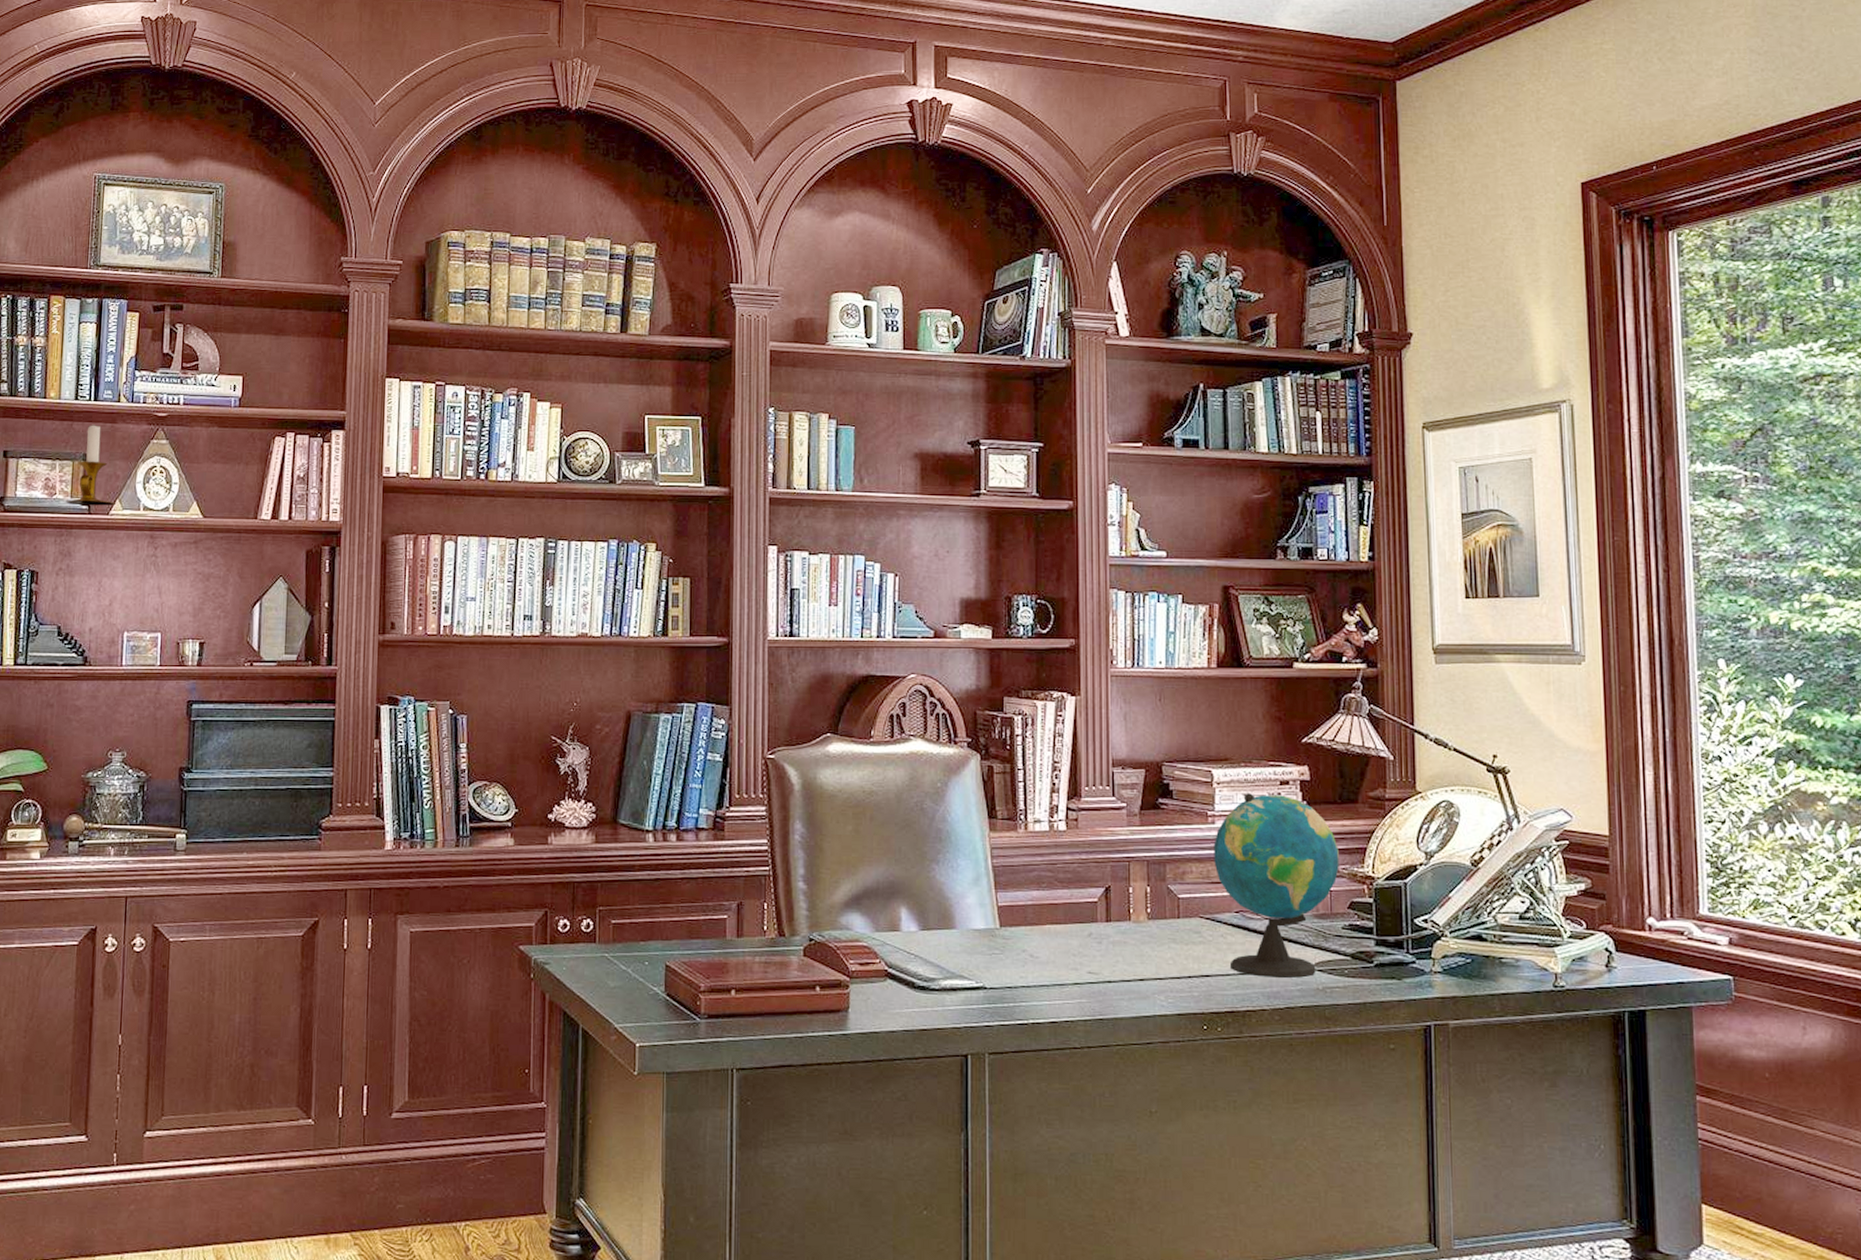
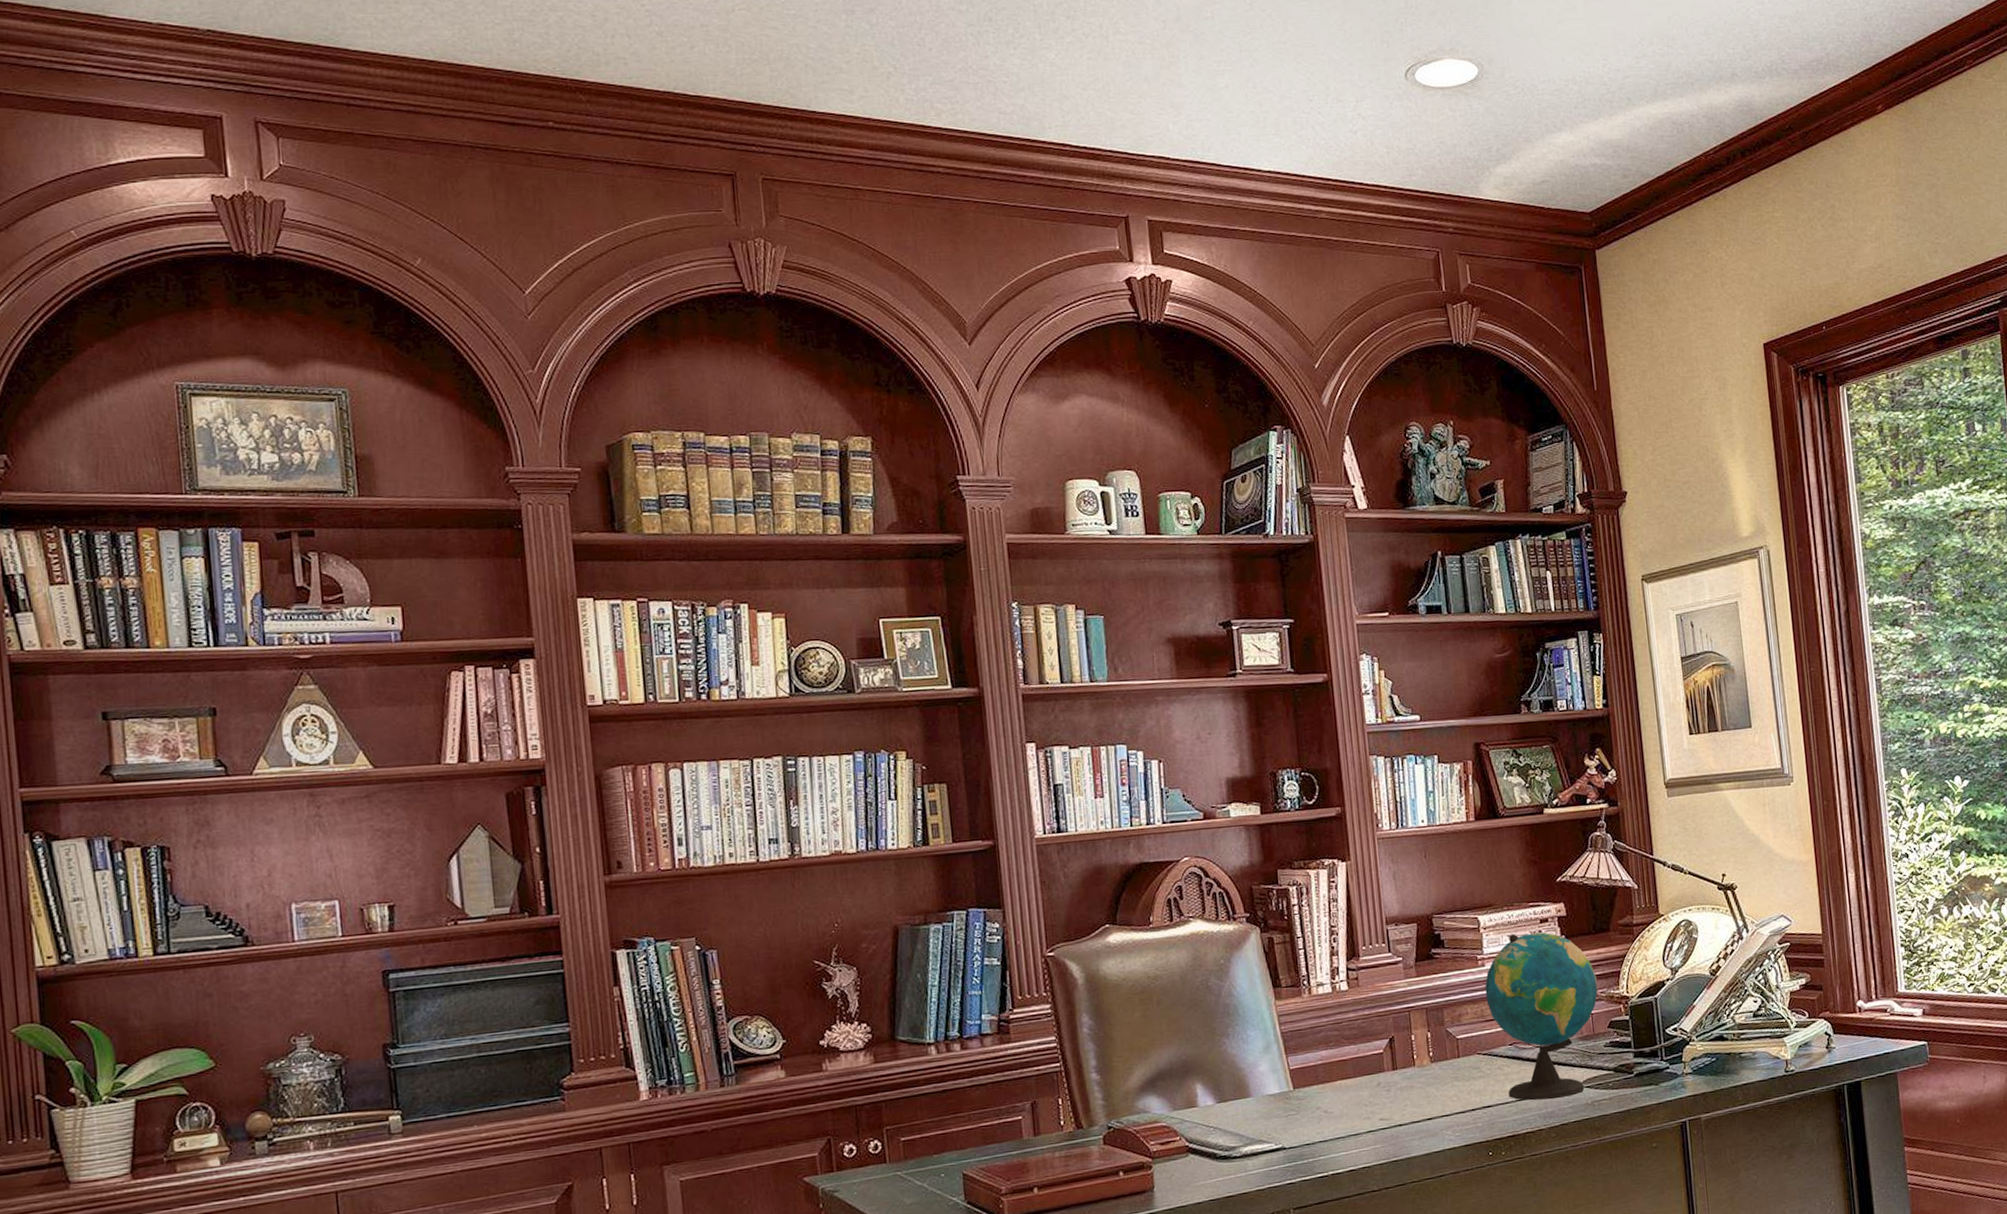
candlestick: present [65,425,117,506] -> none [194,674,261,768]

